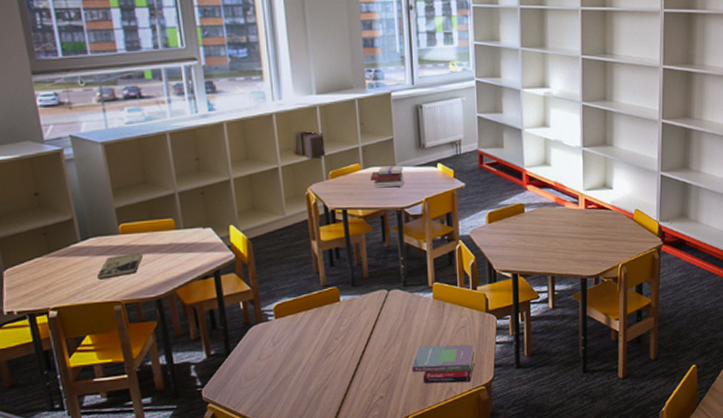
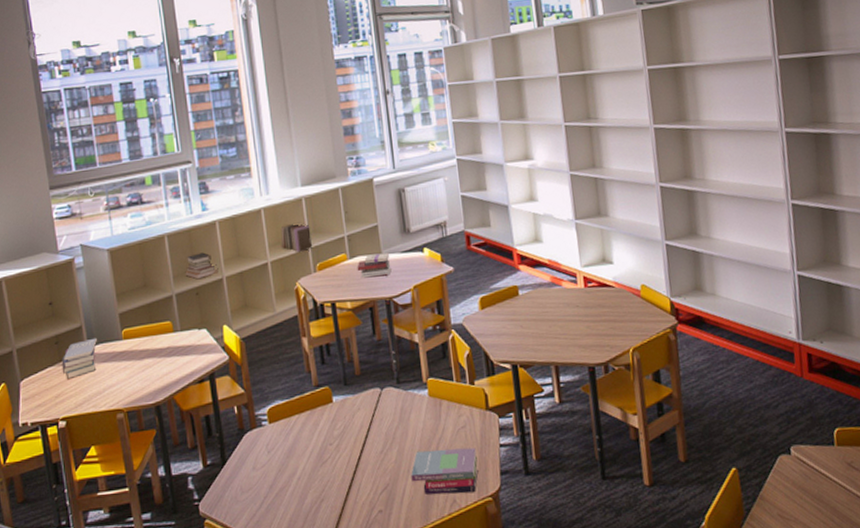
books: none [50,231,91,271] -> present [61,337,97,380]
book: present [97,252,143,280] -> none [102,357,143,387]
books: none [189,153,226,179] -> present [185,252,219,280]

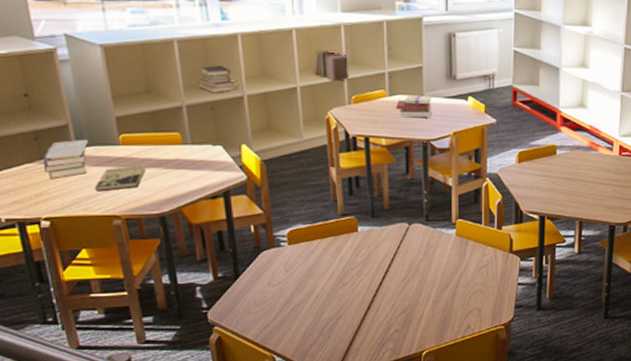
book: none [102,357,143,387] -> present [95,166,145,192]
books: present [411,447,479,494] -> none [430,282,495,321]

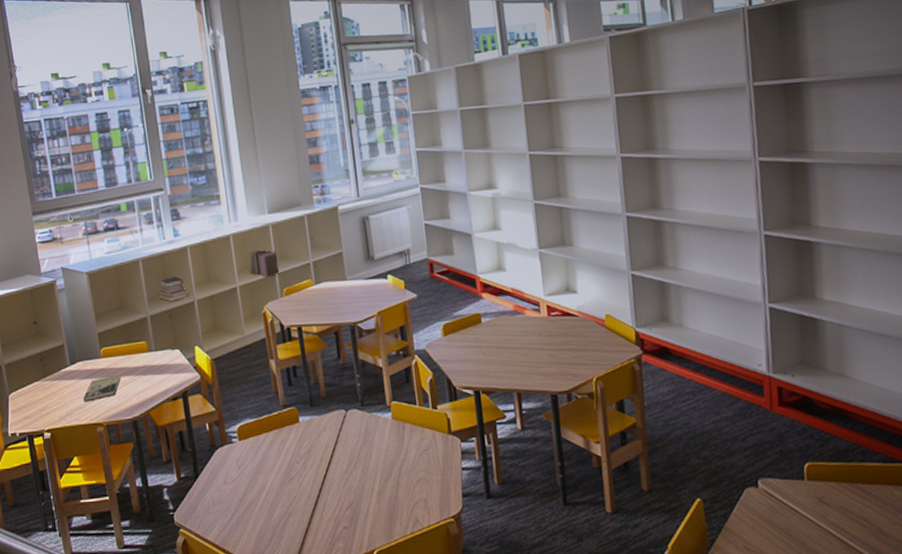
books: present [42,139,88,180] -> none [46,355,78,394]
books: present [396,95,432,118] -> none [322,279,356,304]

